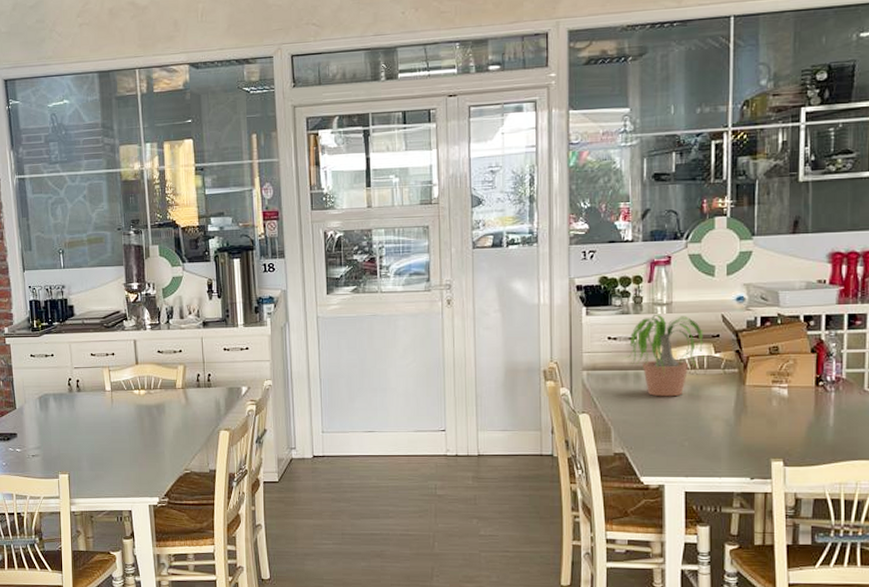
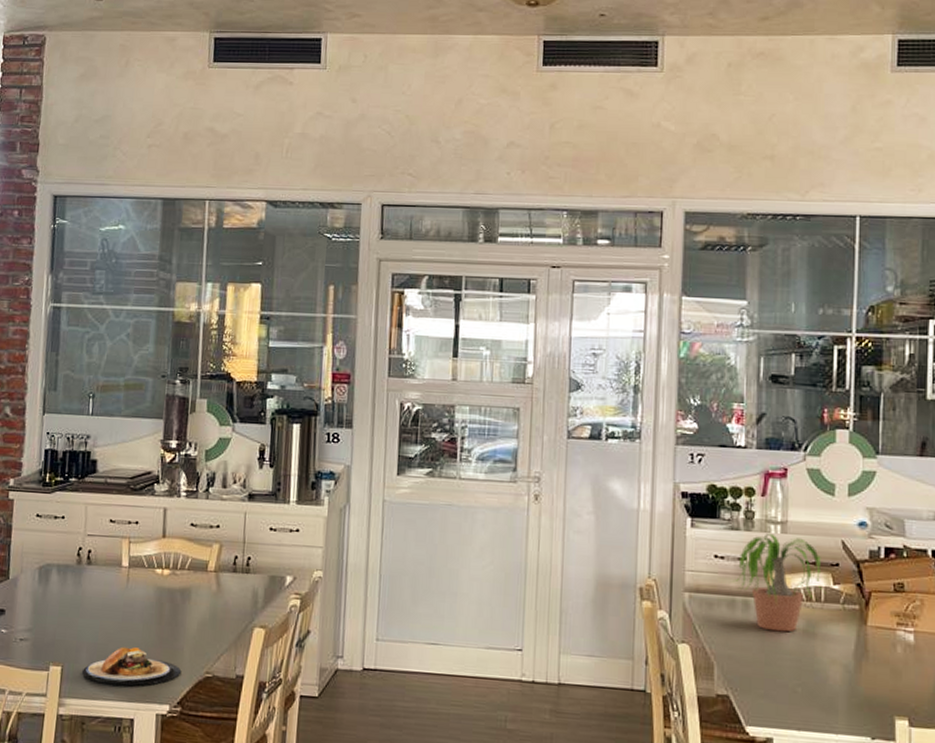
plate: none [85,455,164,485] -> present [81,646,181,686]

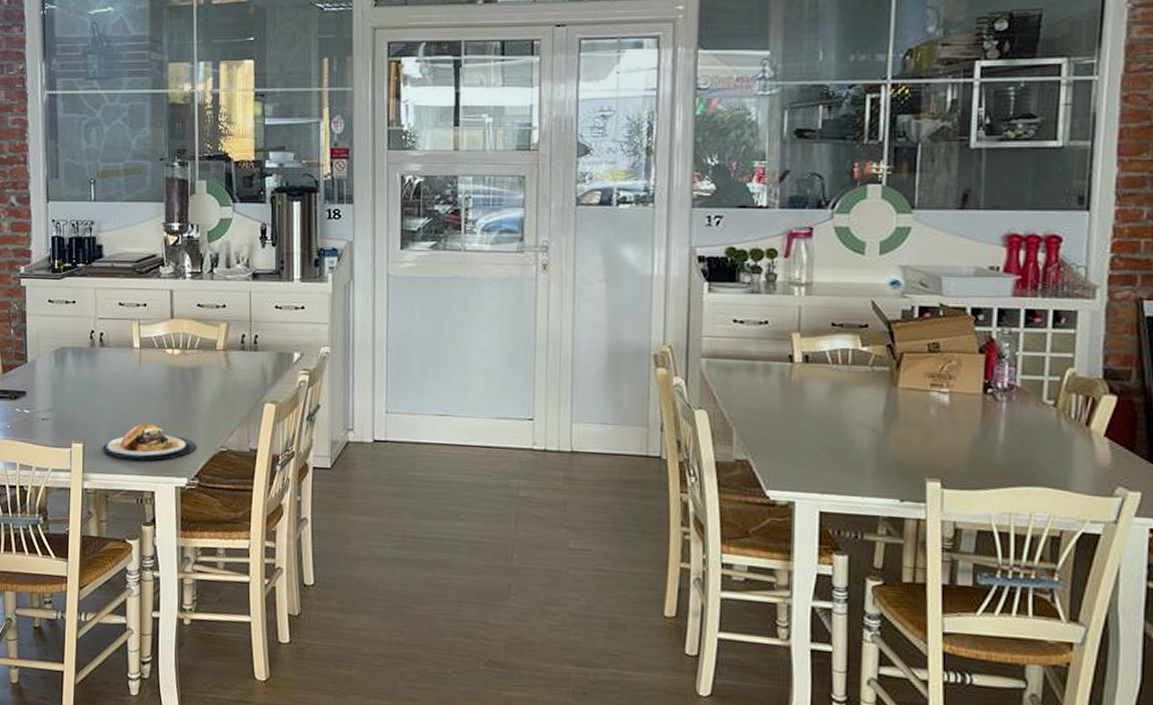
potted plant: present [733,533,830,632] -> none [753,295,858,396]

